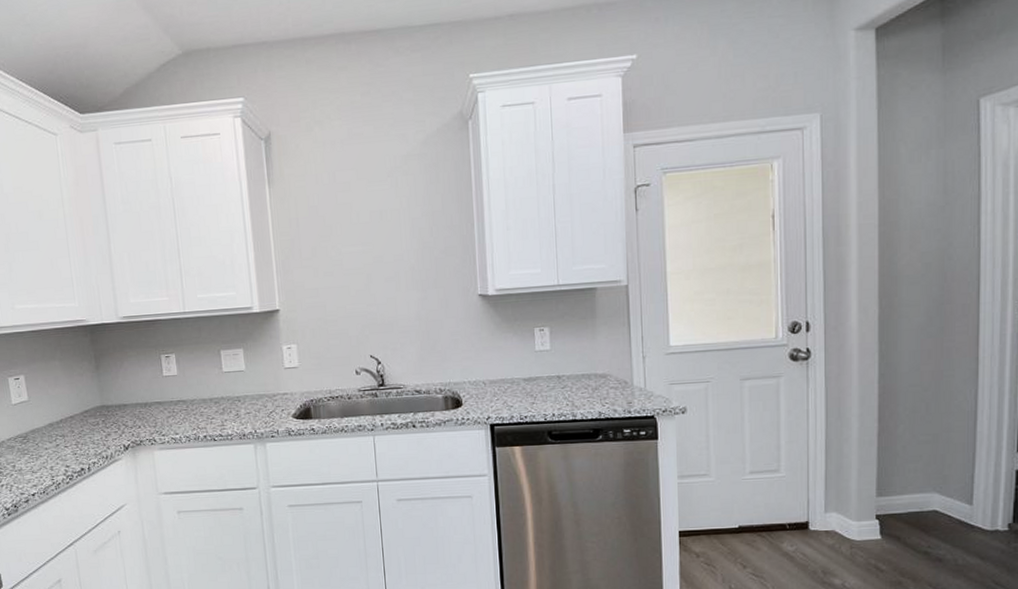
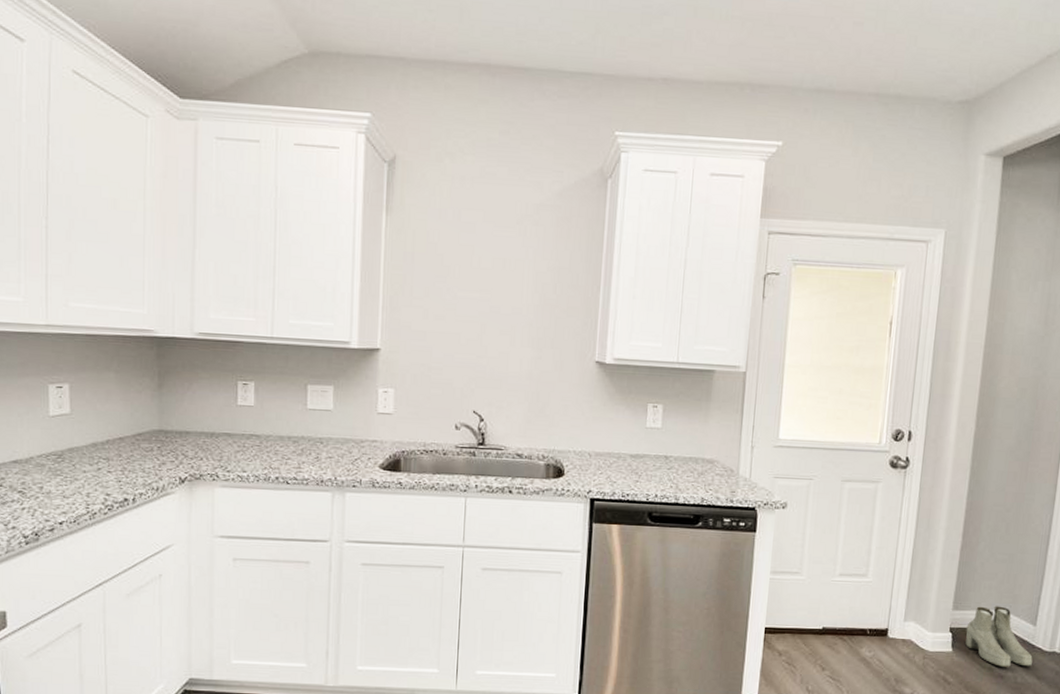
boots: none [894,488,973,551] -> present [965,606,1033,668]

